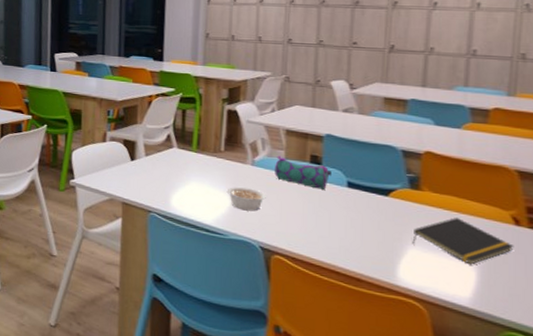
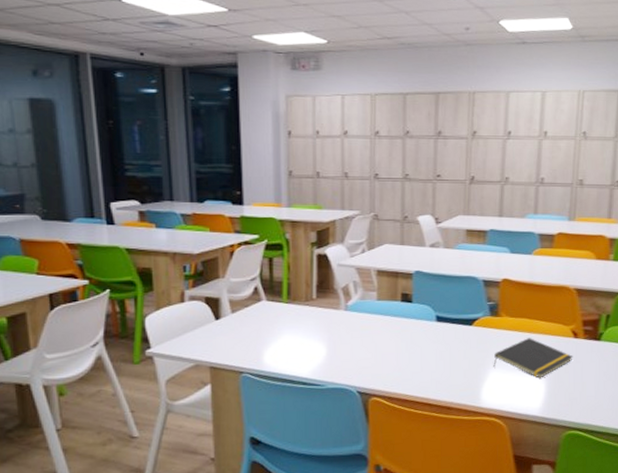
legume: present [226,187,266,212] -> none [321,334,361,358]
pencil case: present [275,155,331,190] -> none [368,297,421,327]

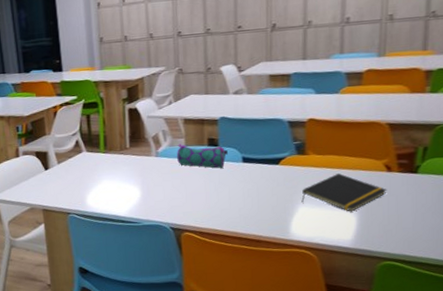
pencil case: none [368,297,421,327] -> present [177,144,228,168]

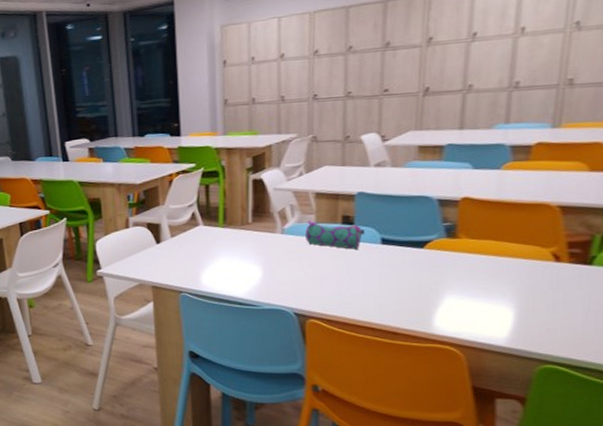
notepad: present [301,173,387,212] -> none [449,261,553,306]

